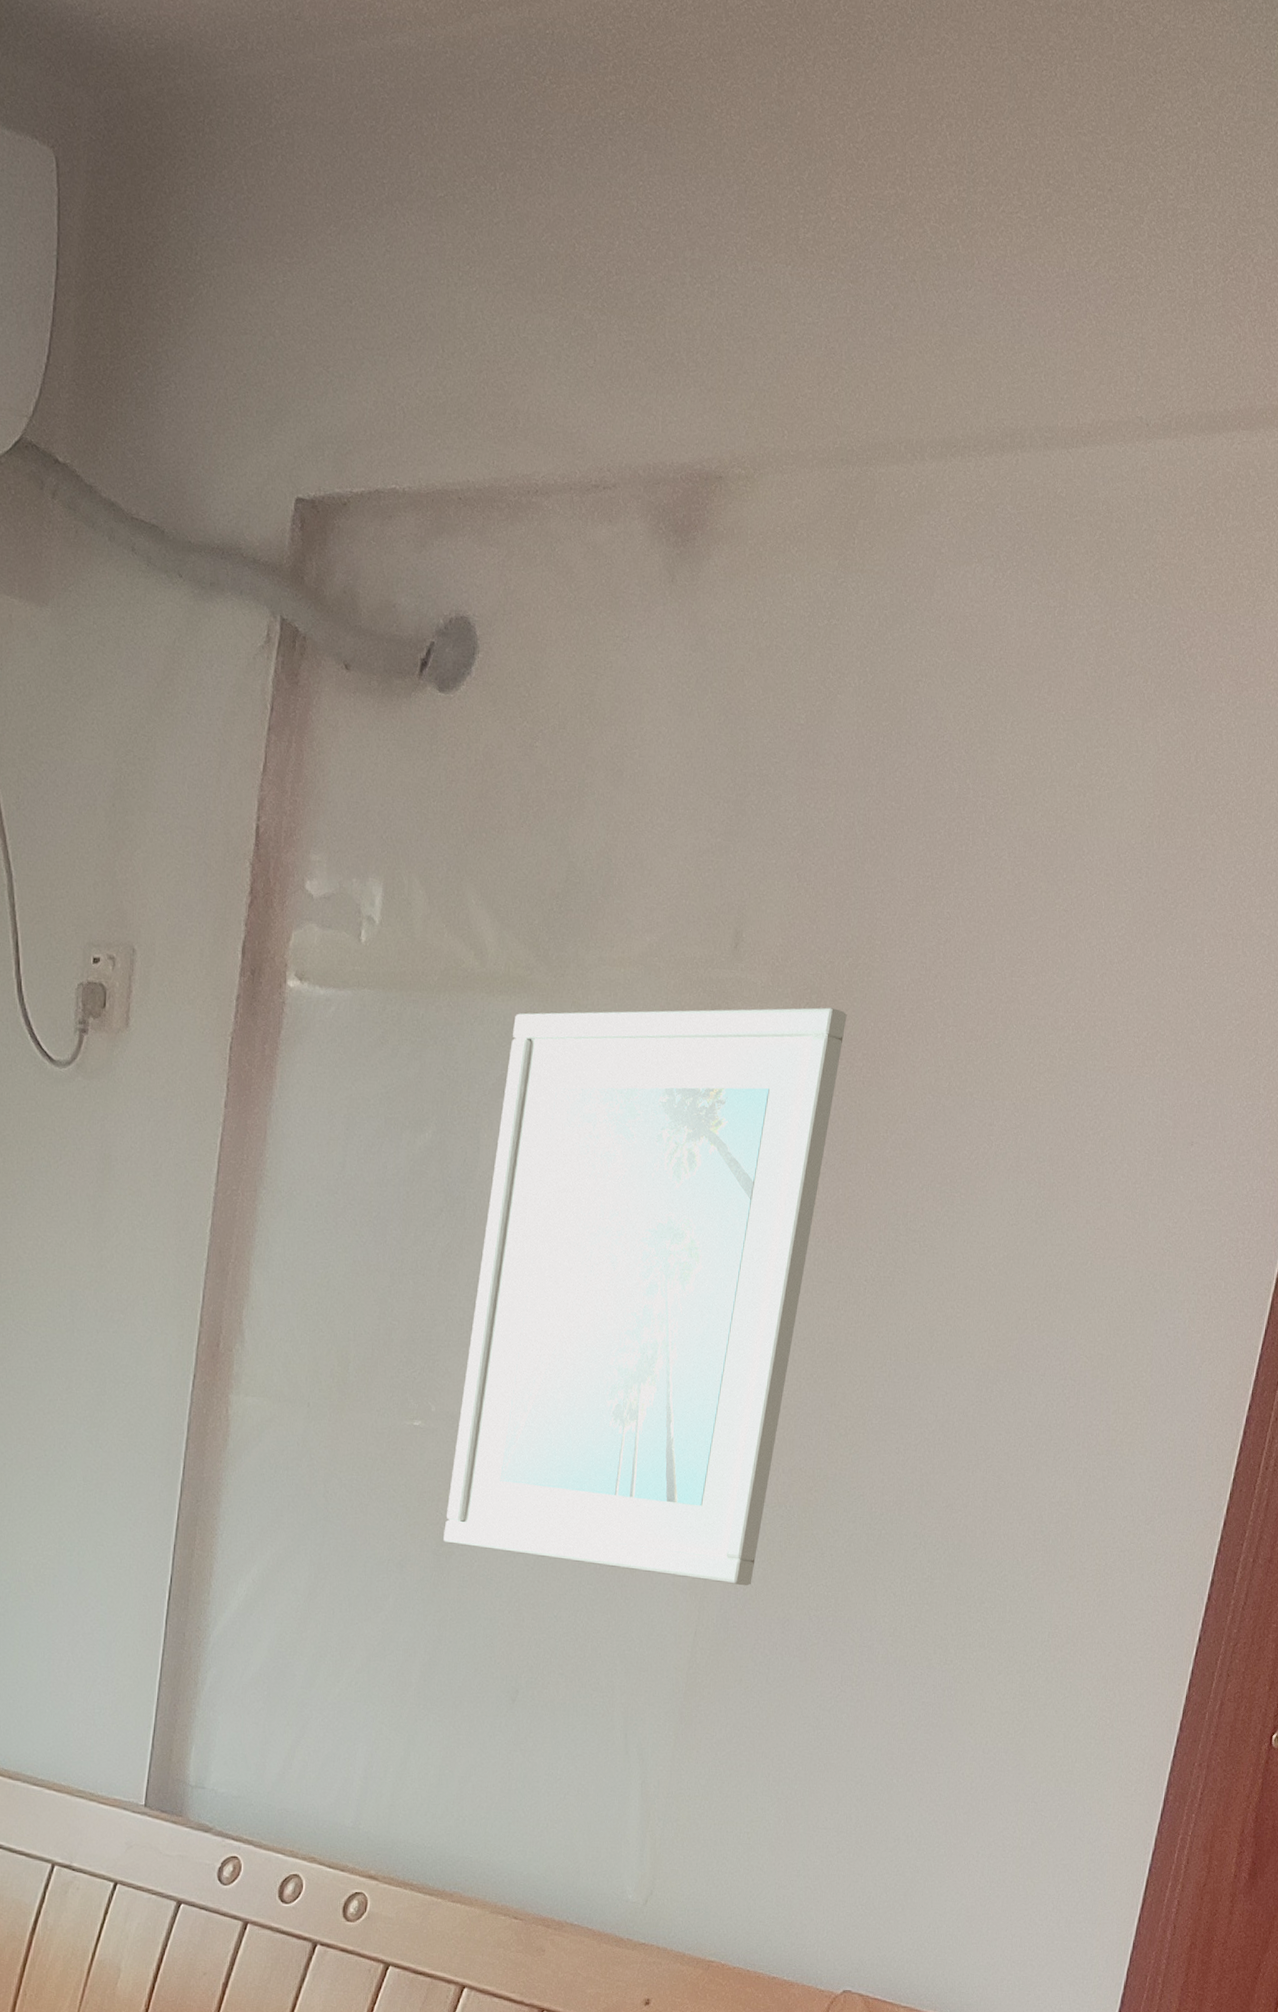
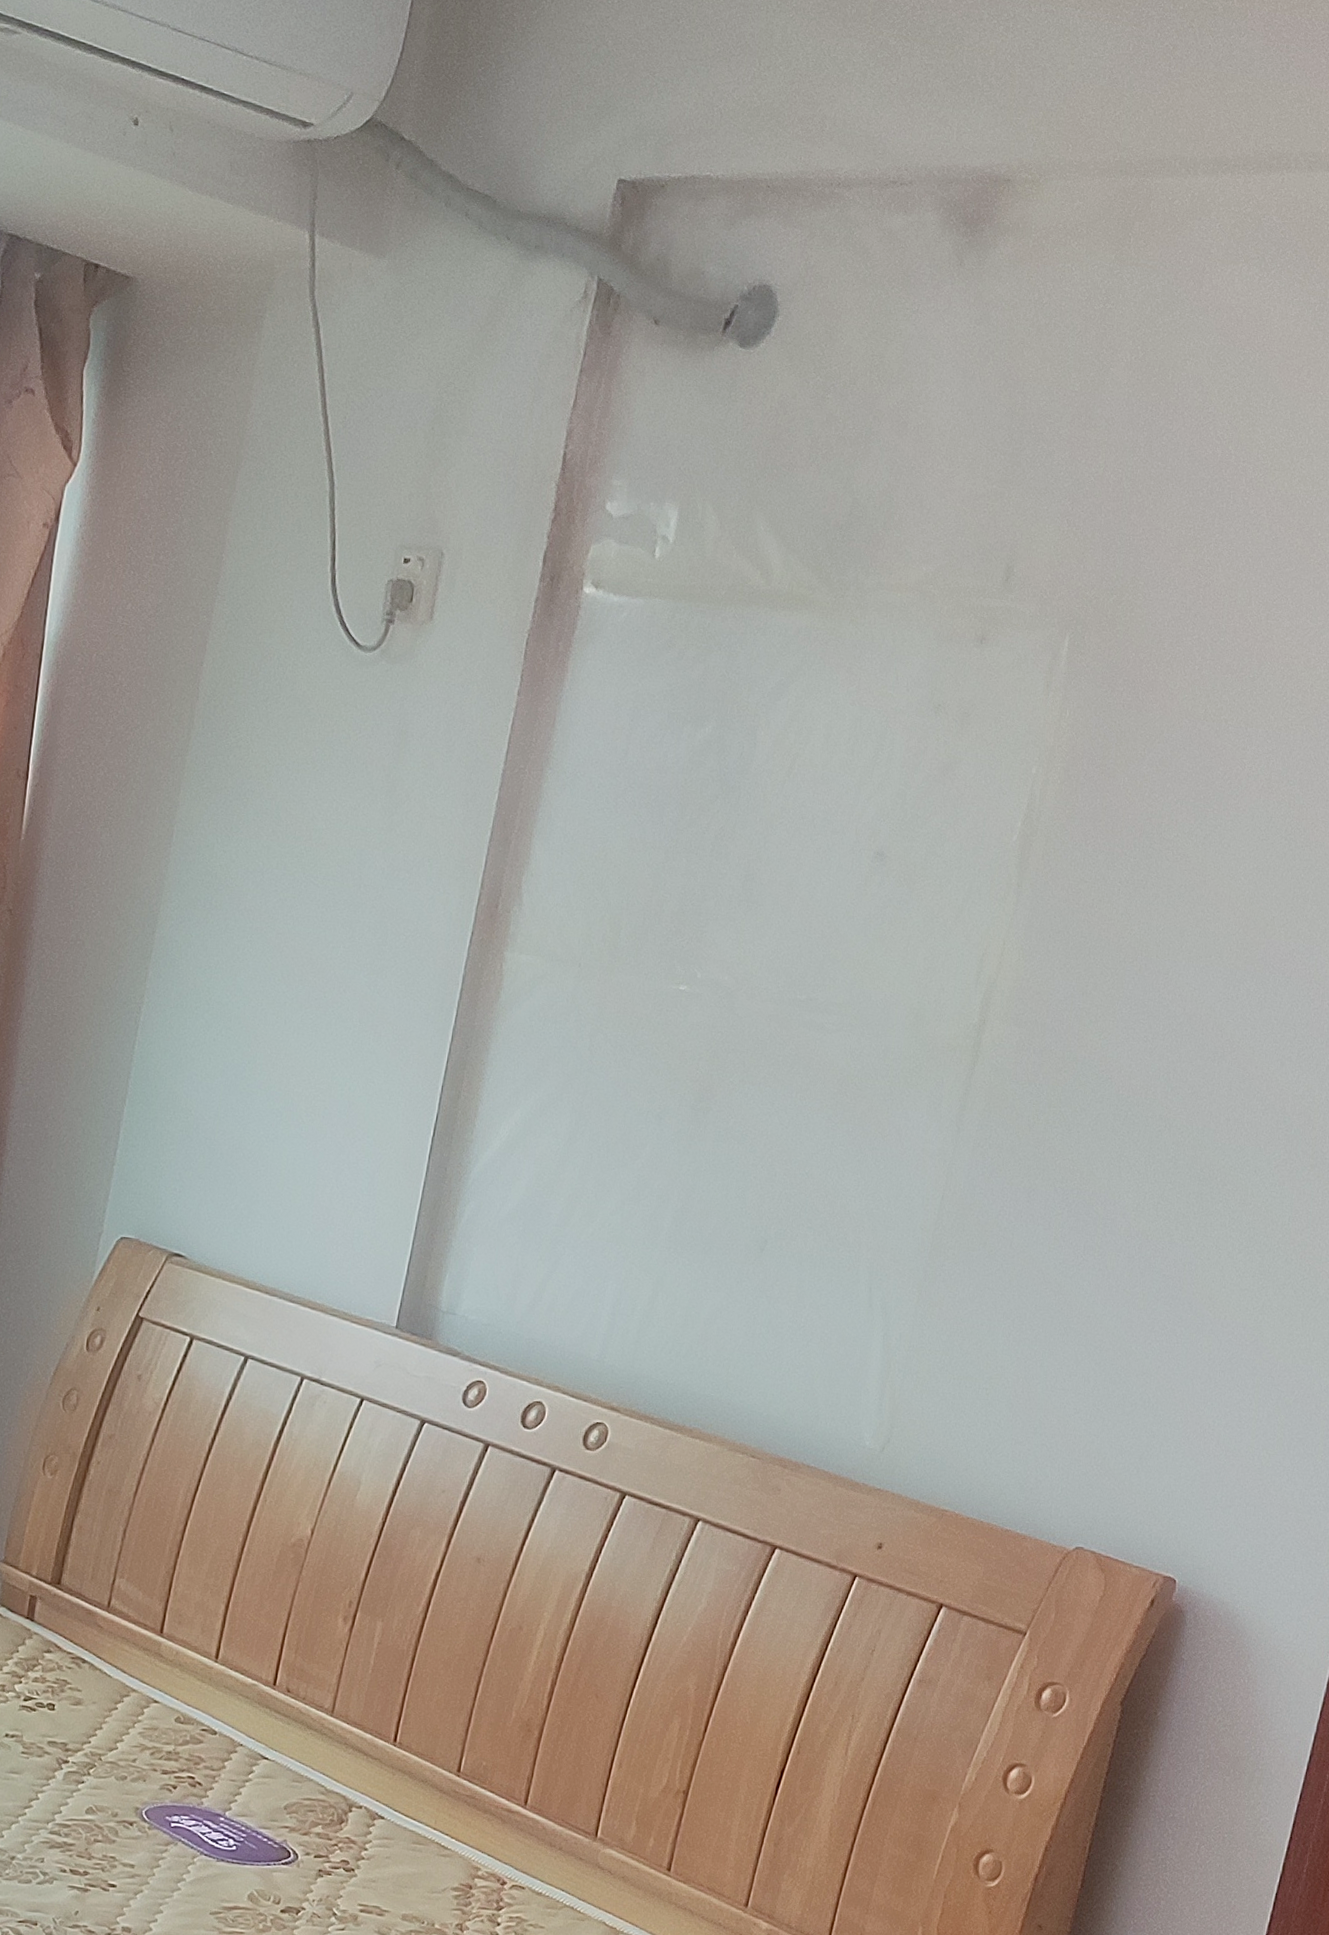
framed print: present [443,1007,847,1586] -> none [702,627,1110,1156]

